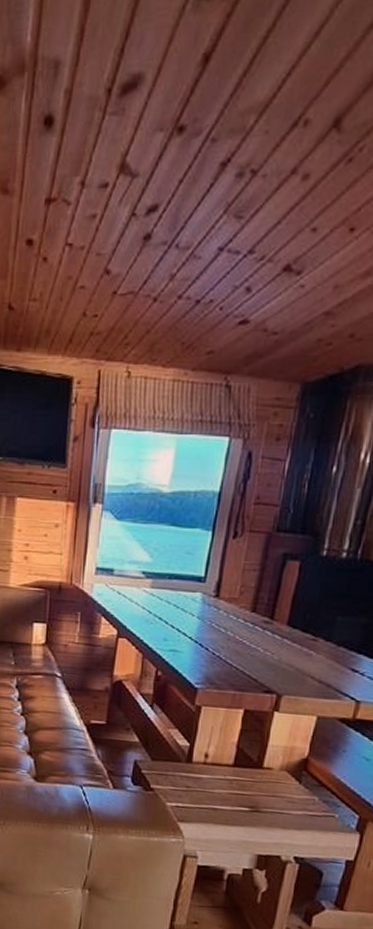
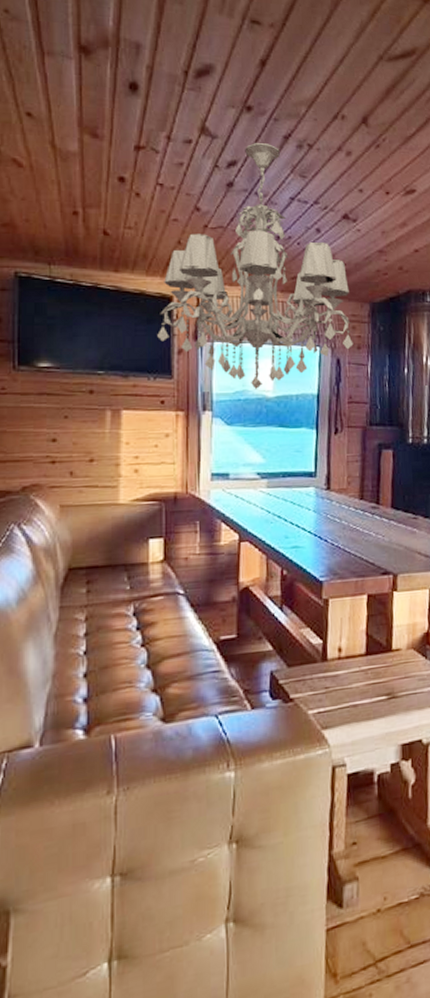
chandelier: none [54,176,277,483] -> present [157,143,354,389]

